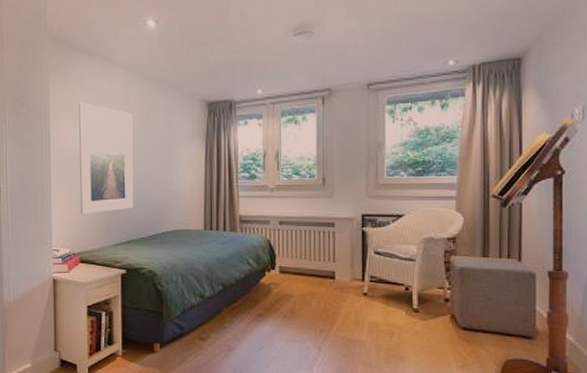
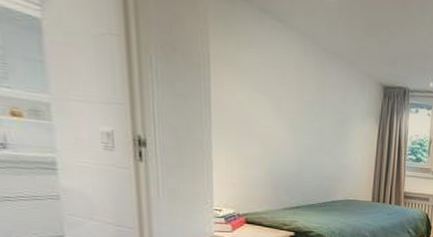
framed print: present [79,102,134,214] -> none [245,60,307,177]

